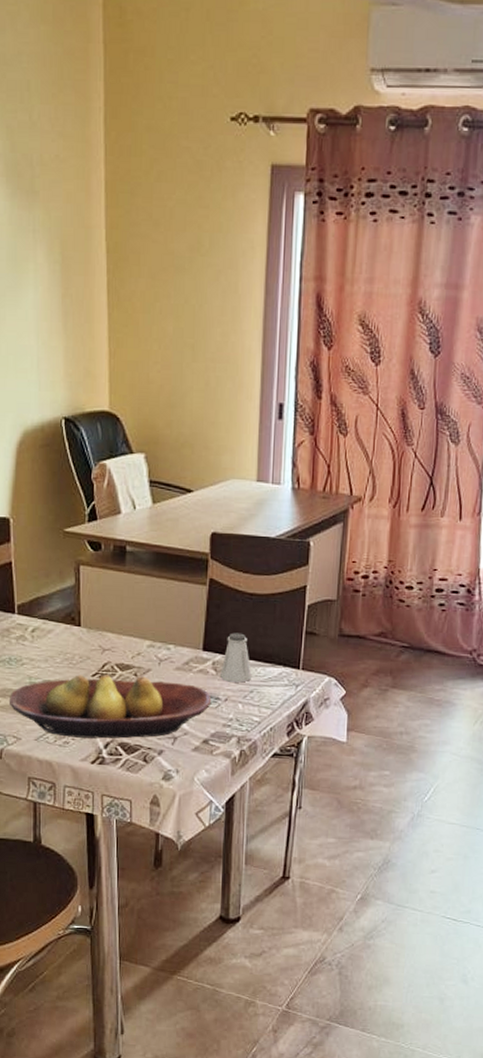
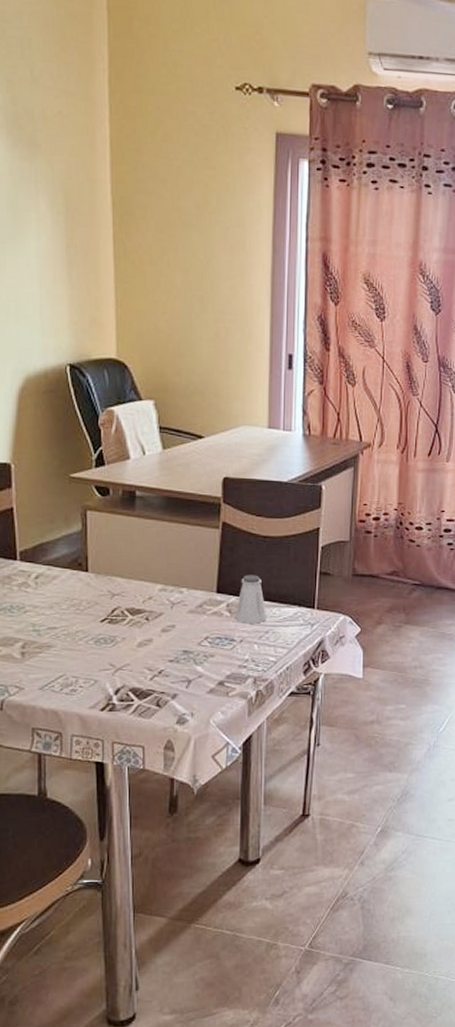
fruit bowl: present [8,674,212,739] -> none [10,620,227,685]

